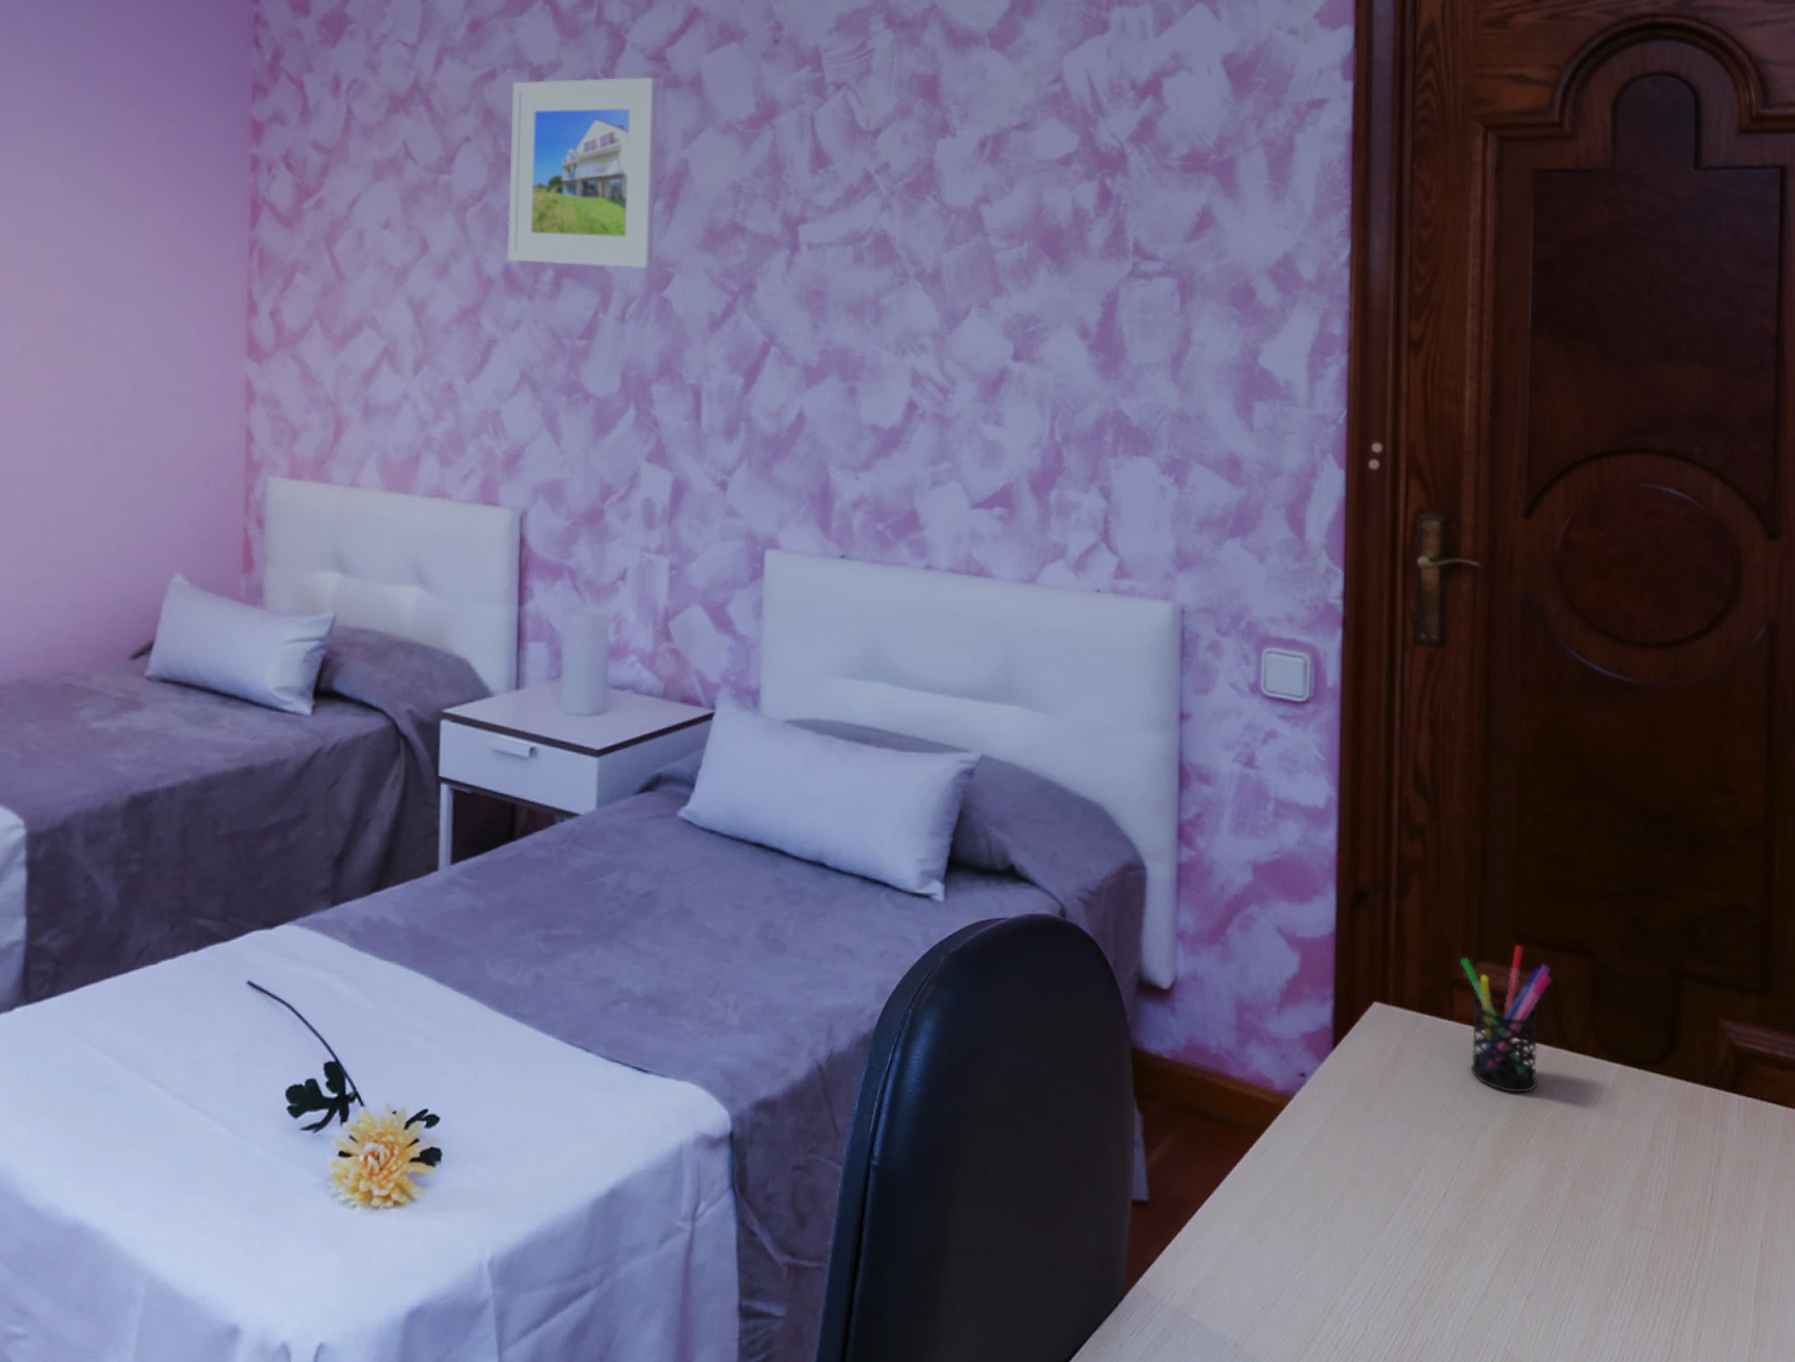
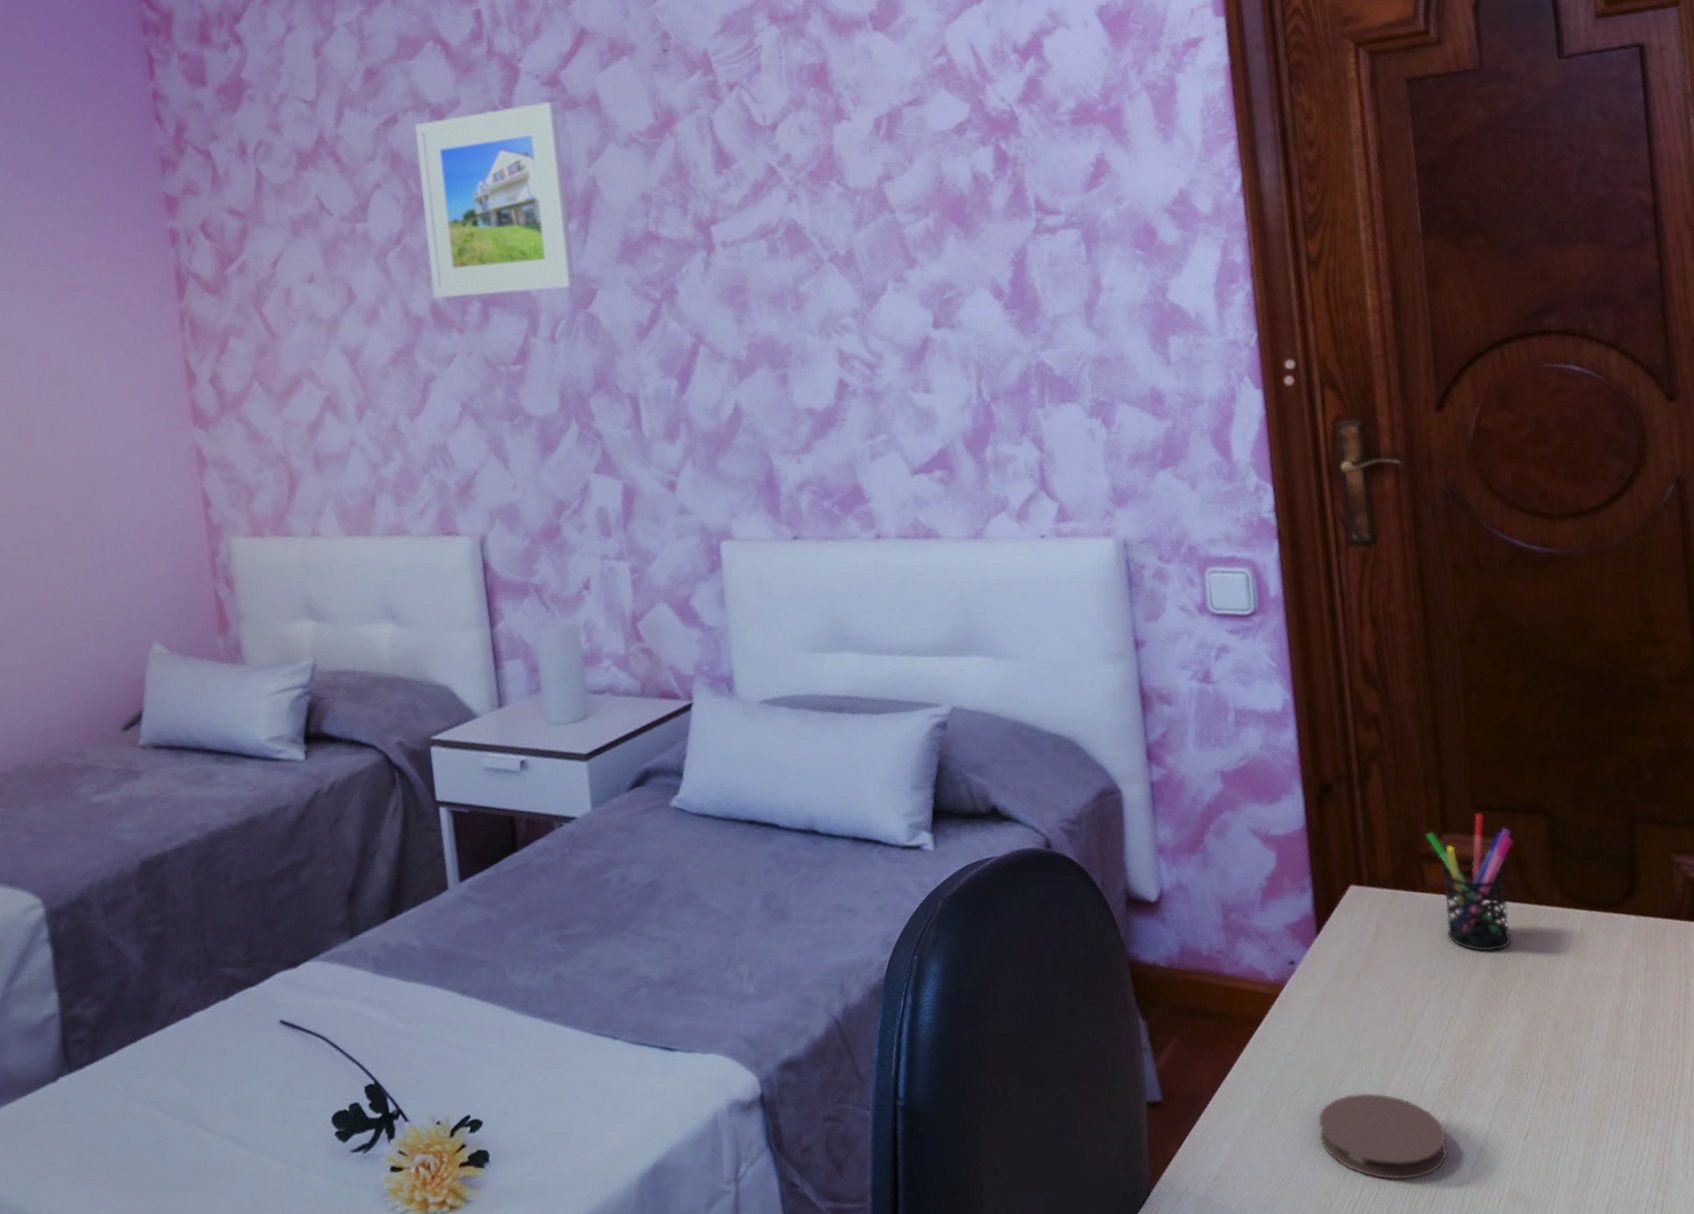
coaster: none [1310,1223,1443,1324] -> present [1318,1093,1448,1181]

